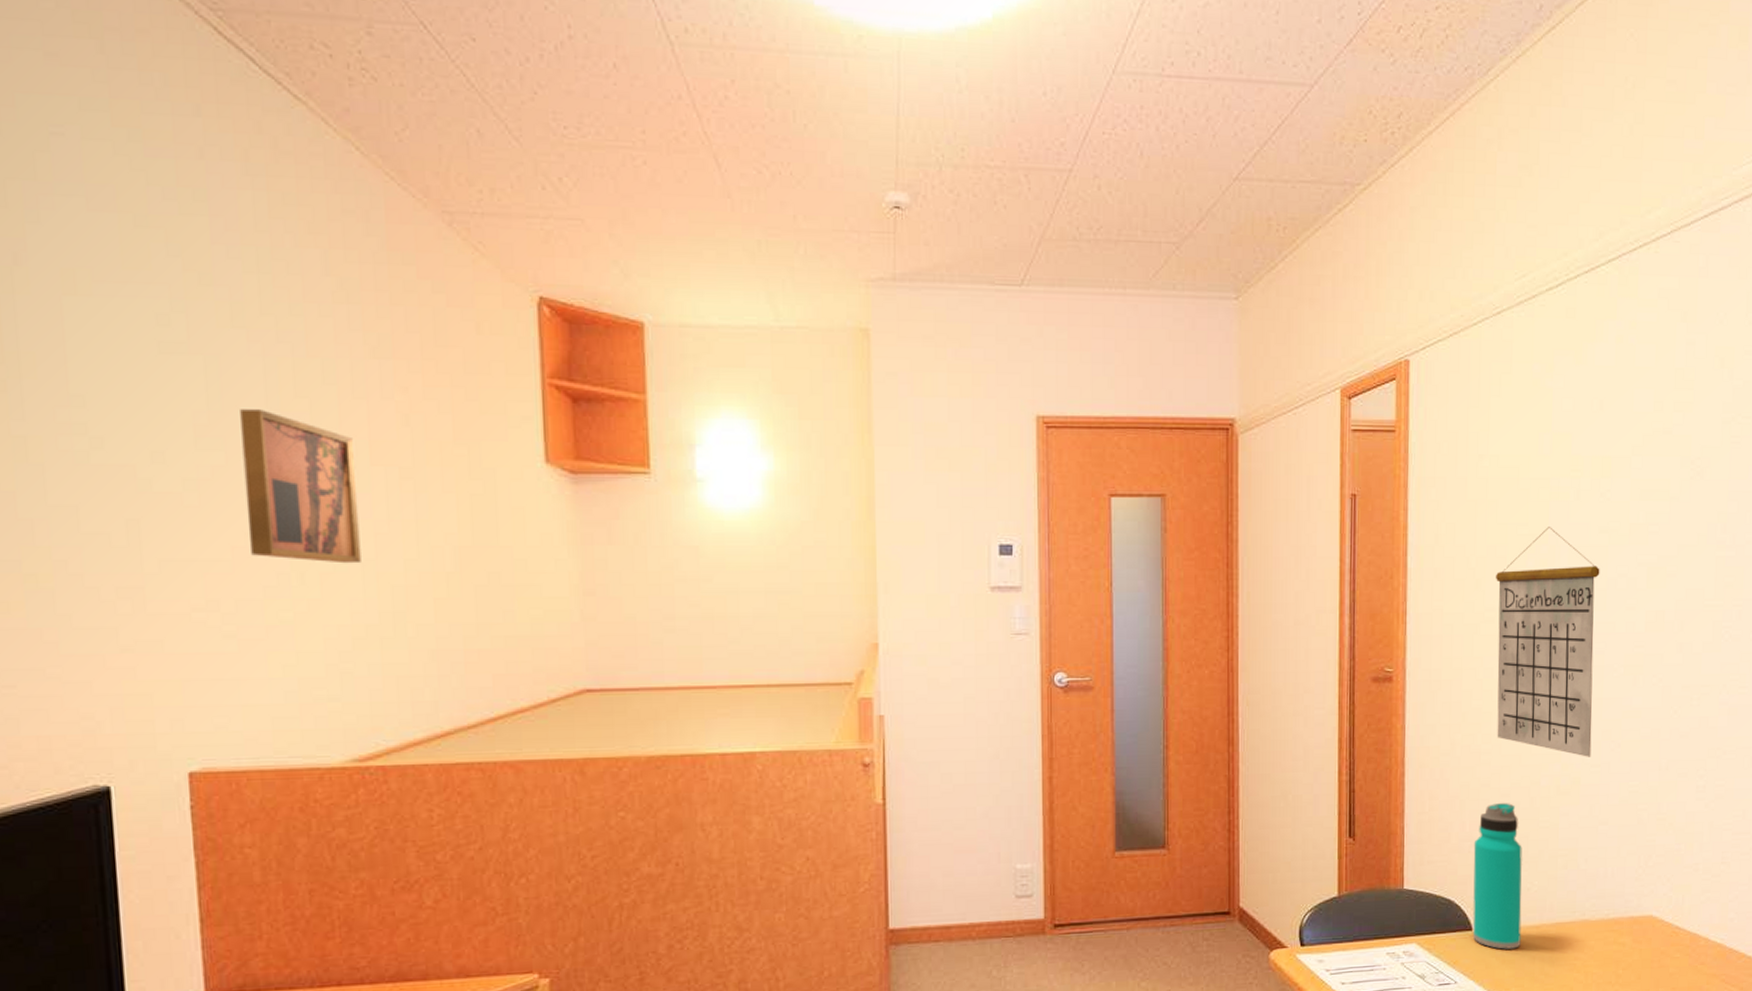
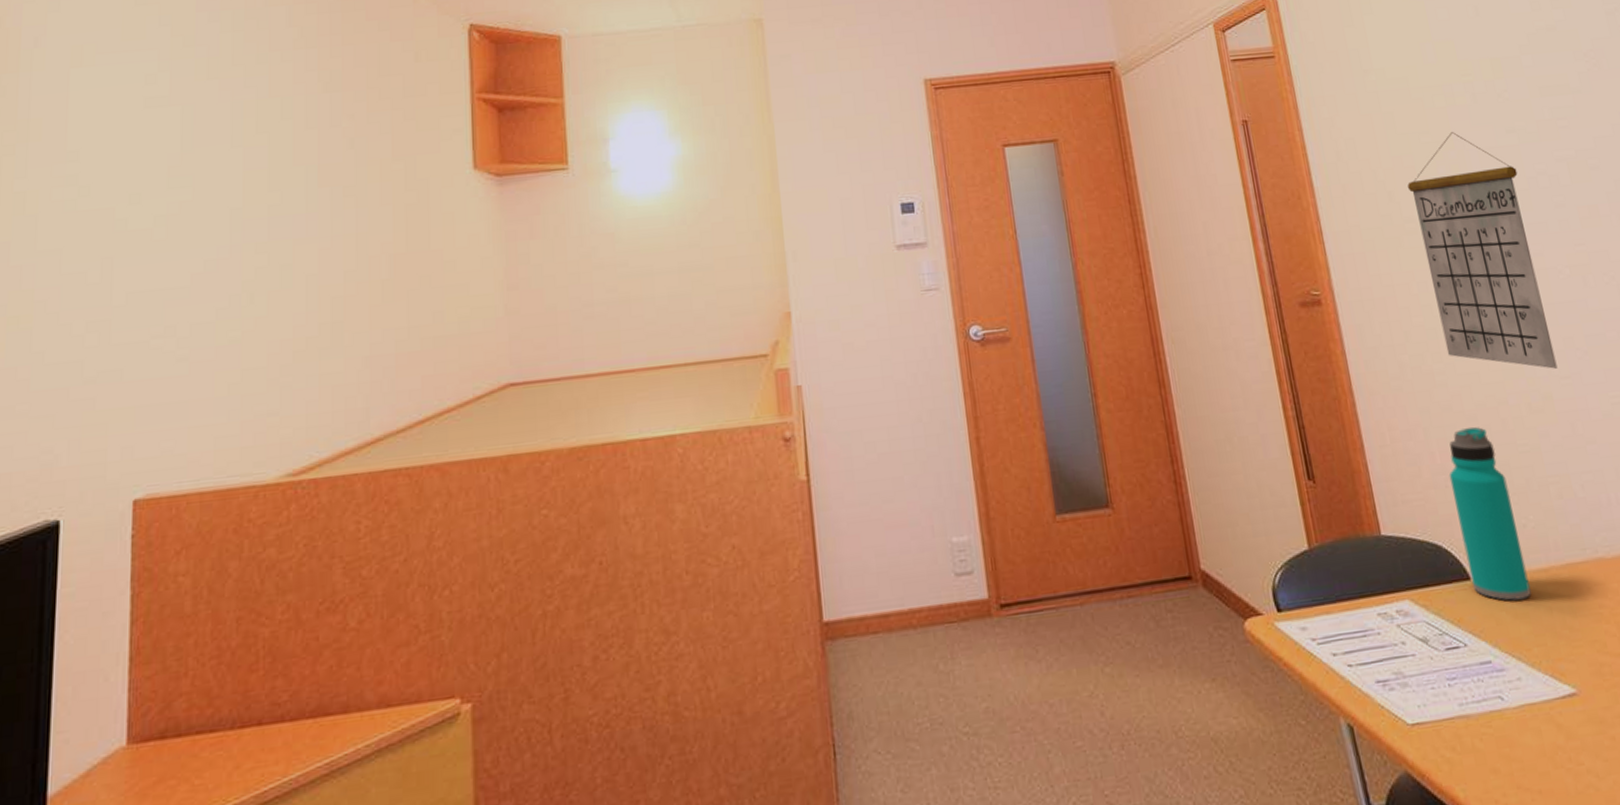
wall art: present [240,409,361,564] -> none [207,147,305,281]

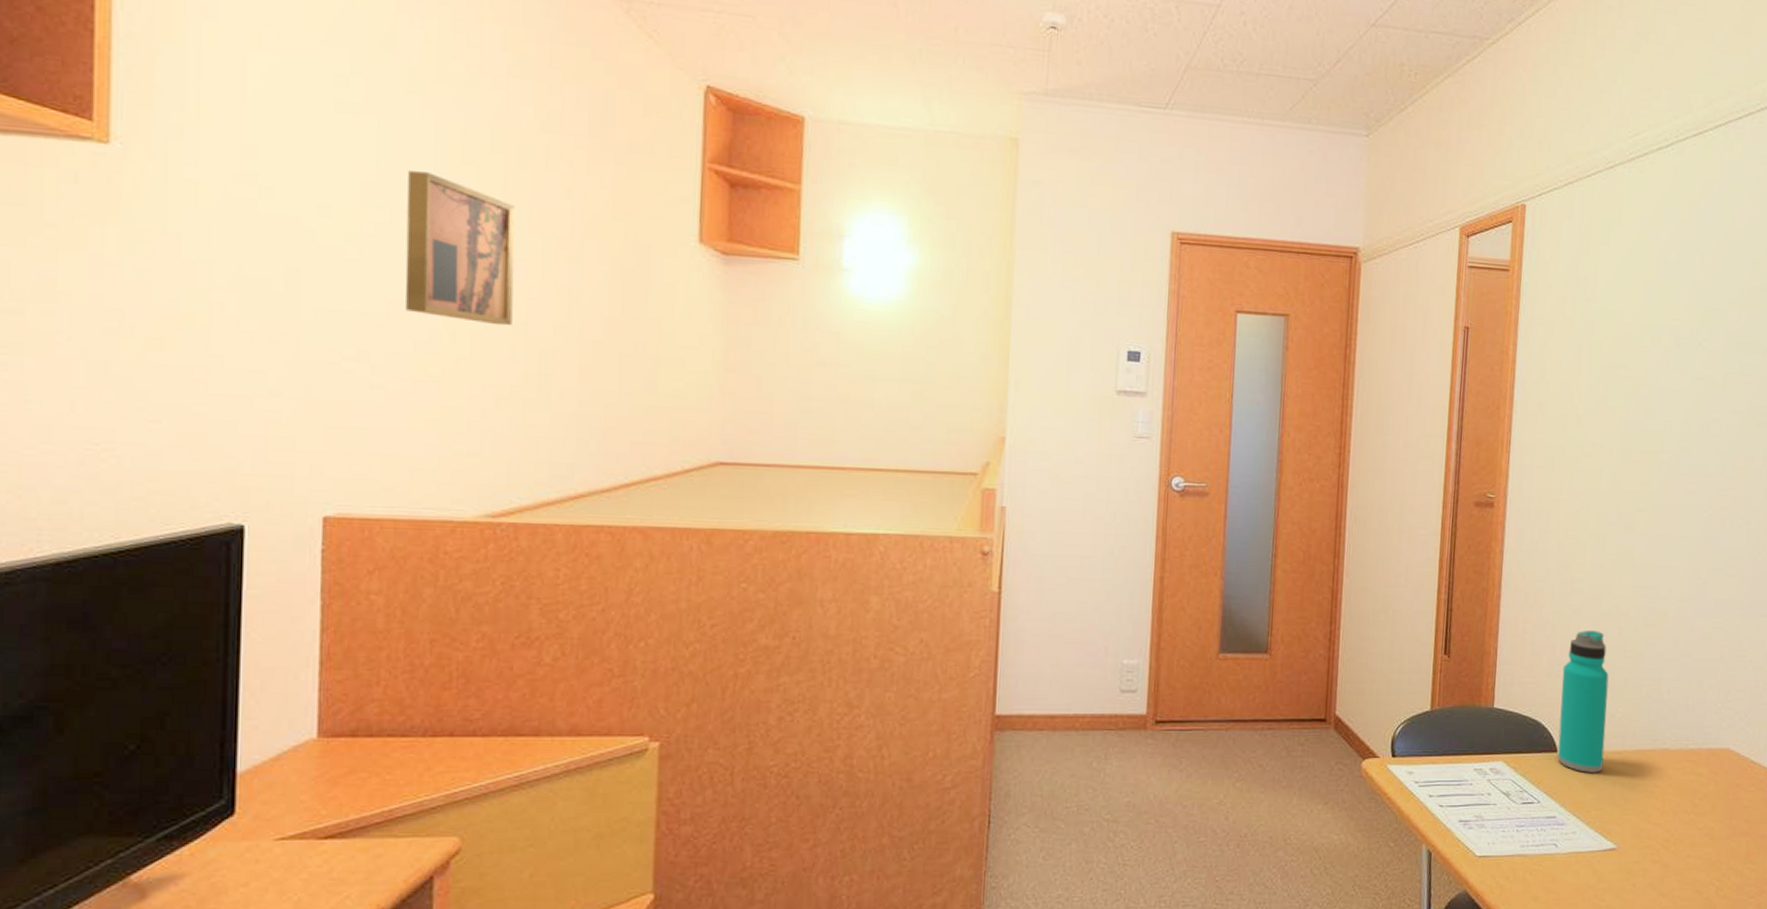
wall art: none [207,147,305,281] -> present [405,171,515,326]
calendar: present [1407,132,1558,369] -> none [1590,370,1695,592]

